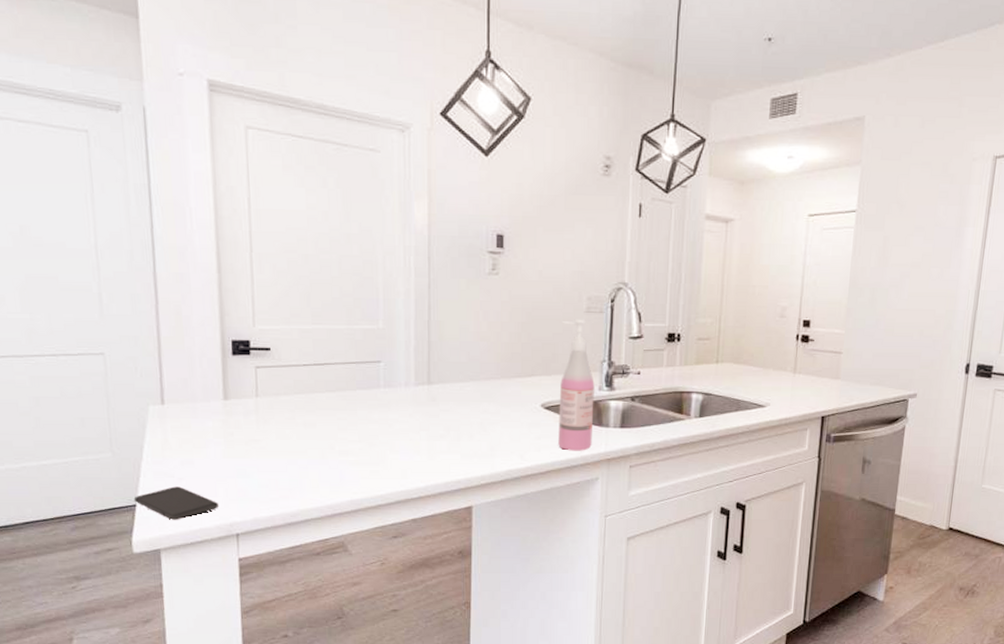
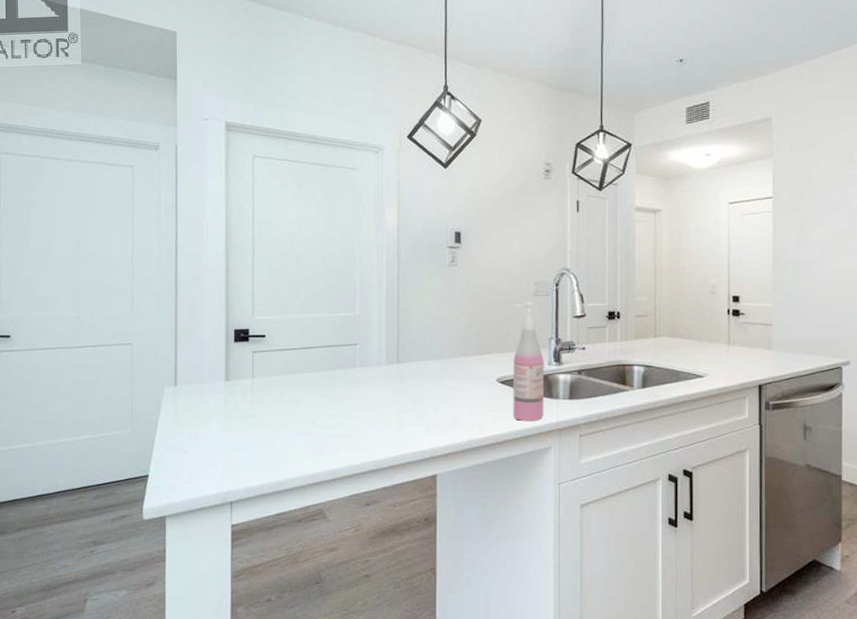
mobile phone: present [133,486,219,521] -> none [147,458,217,490]

